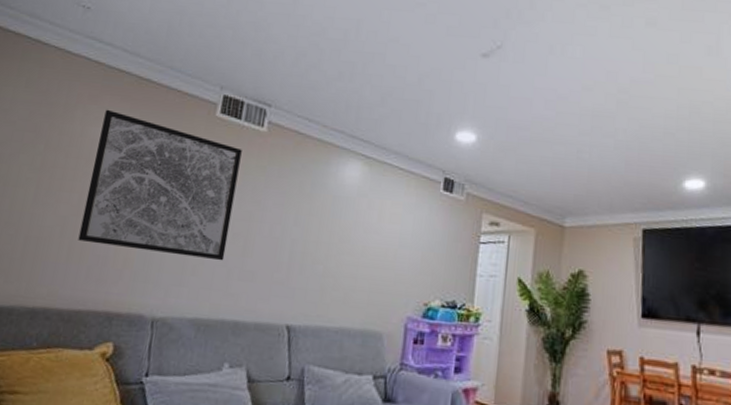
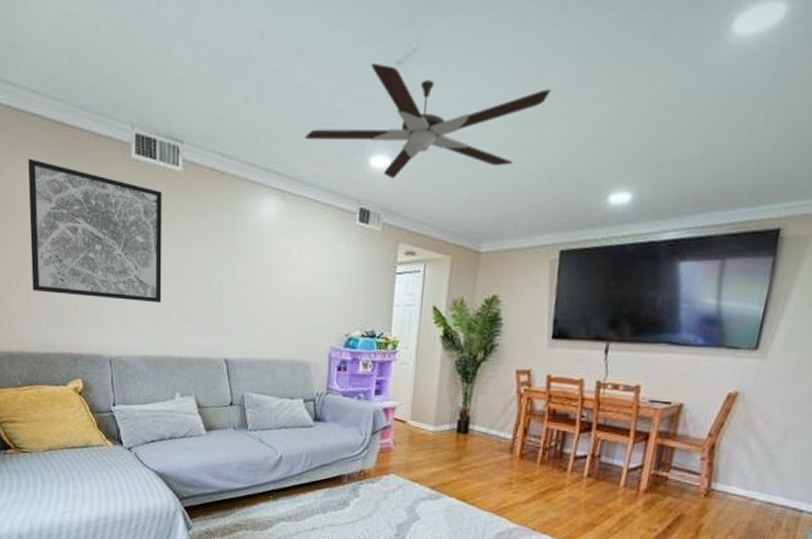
ceiling fan: none [392,54,623,153] -> present [304,62,551,179]

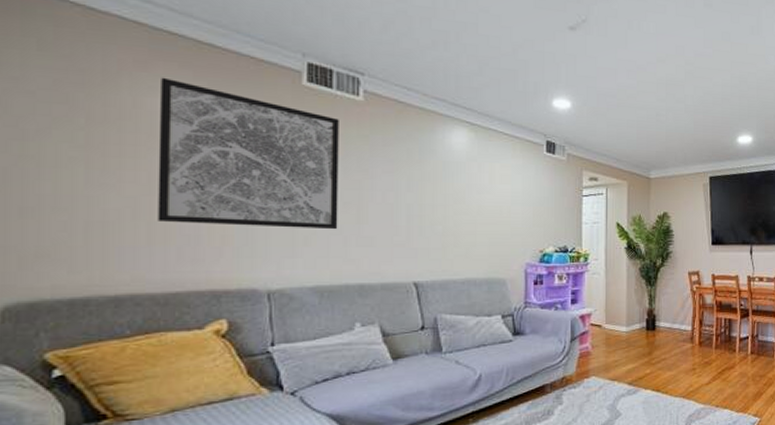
ceiling fan: present [304,62,551,179] -> none [491,26,689,118]

